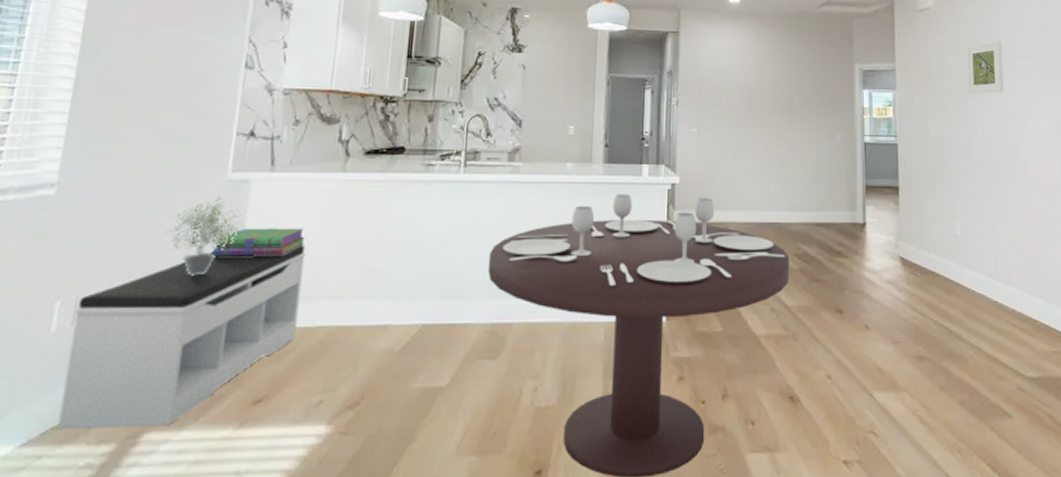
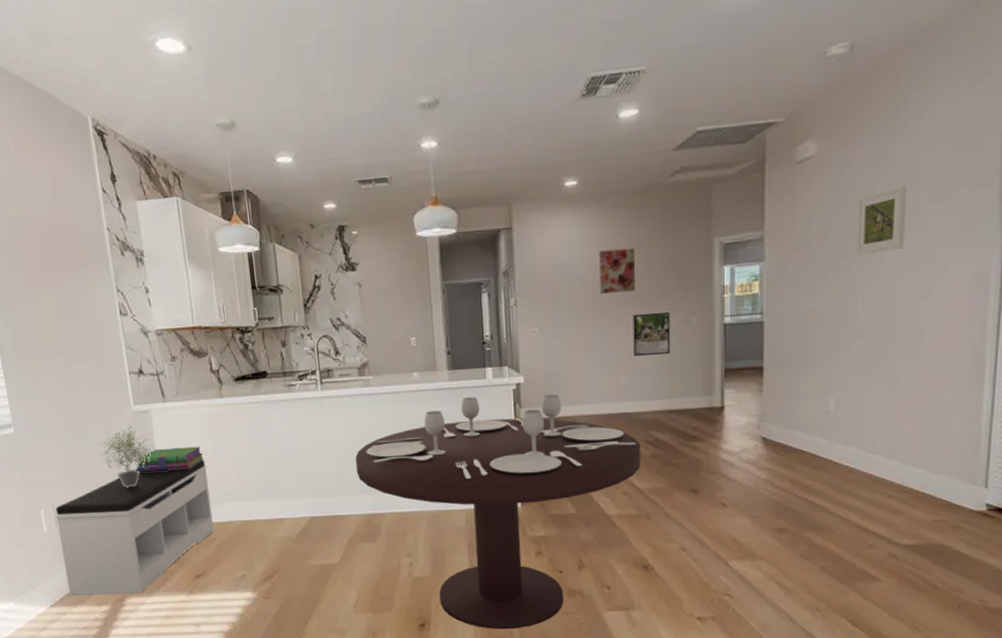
wall art: none [756,63,787,103] -> present [599,247,635,294]
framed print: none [785,125,818,167] -> present [633,311,671,356]

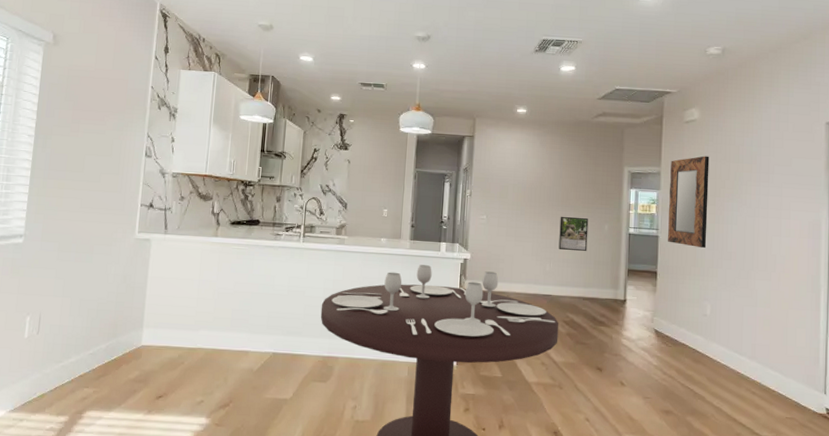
bench: present [55,460,214,596] -> none [31,289,190,408]
potted plant: present [99,426,153,488] -> none [96,251,147,306]
stack of books: present [137,446,204,472] -> none [126,274,189,296]
wall art: present [599,247,635,294] -> none [537,163,565,198]
home mirror: none [776,205,832,329] -> present [668,156,710,248]
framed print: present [855,184,907,255] -> none [726,149,762,197]

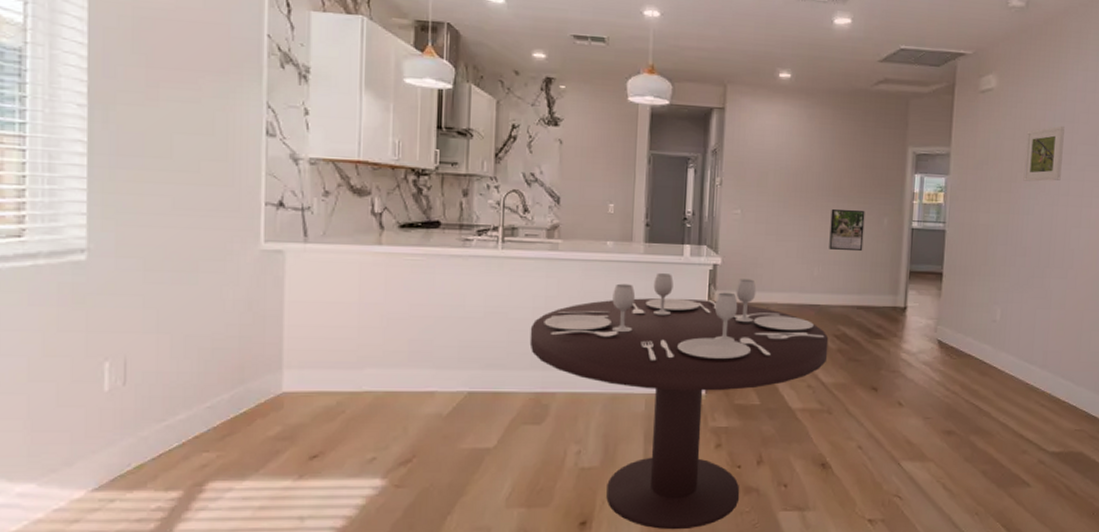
home mirror: present [668,156,710,248] -> none [956,133,1007,243]
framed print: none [726,149,762,197] -> present [1023,125,1065,182]

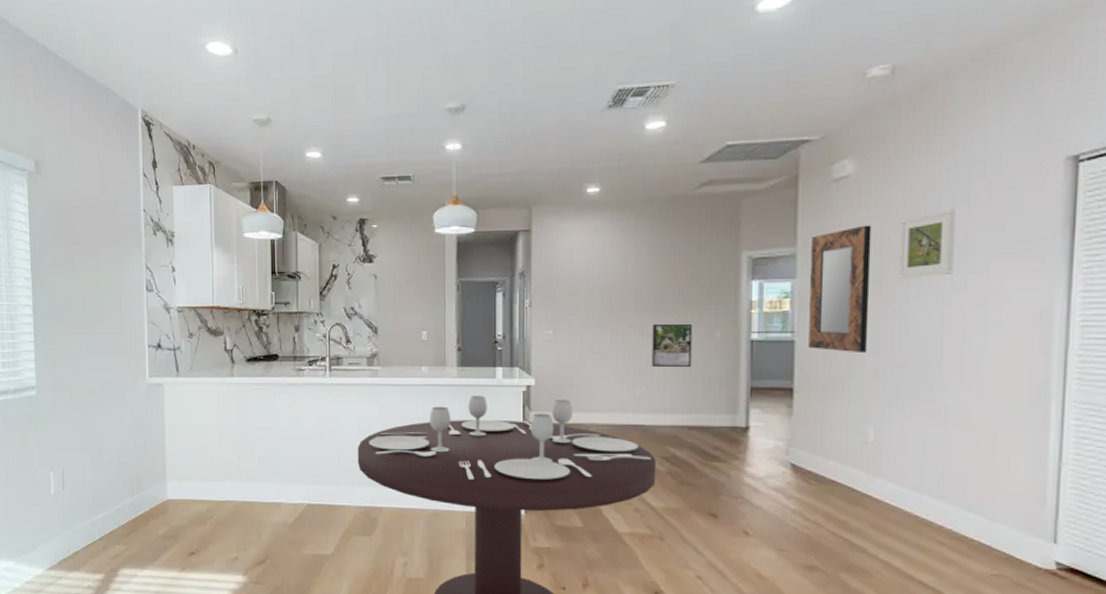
home mirror: none [956,133,1007,243] -> present [809,225,872,352]

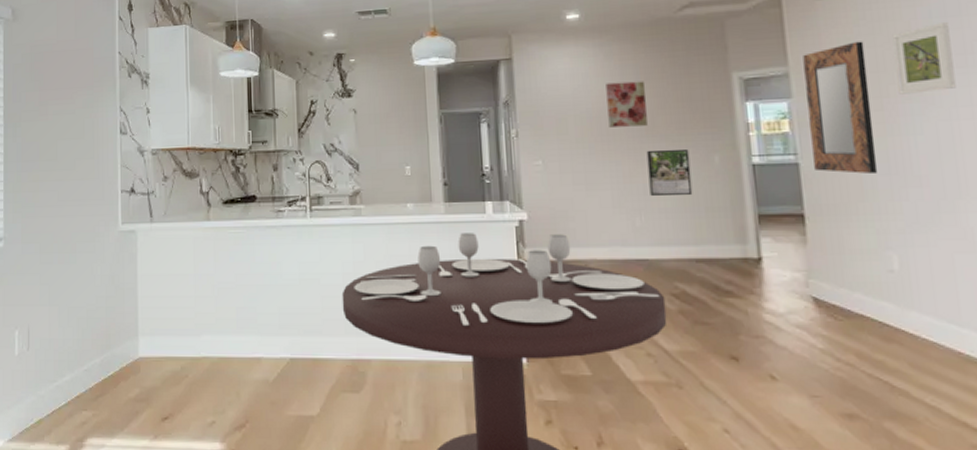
wall art: none [619,256,656,301] -> present [606,81,647,127]

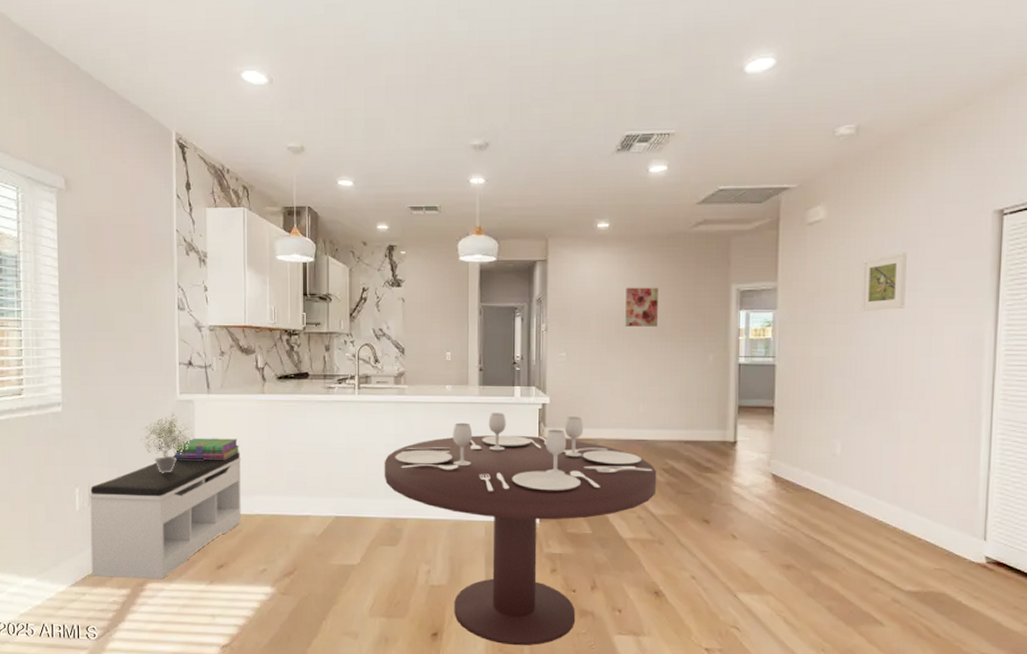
bench: none [29,286,187,433] -> present [90,452,242,579]
potted plant: none [81,246,135,312] -> present [140,414,193,473]
stack of books: none [116,271,184,296] -> present [174,438,239,460]
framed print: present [646,148,693,196] -> none [653,348,689,388]
home mirror: present [803,41,878,174] -> none [787,264,840,375]

